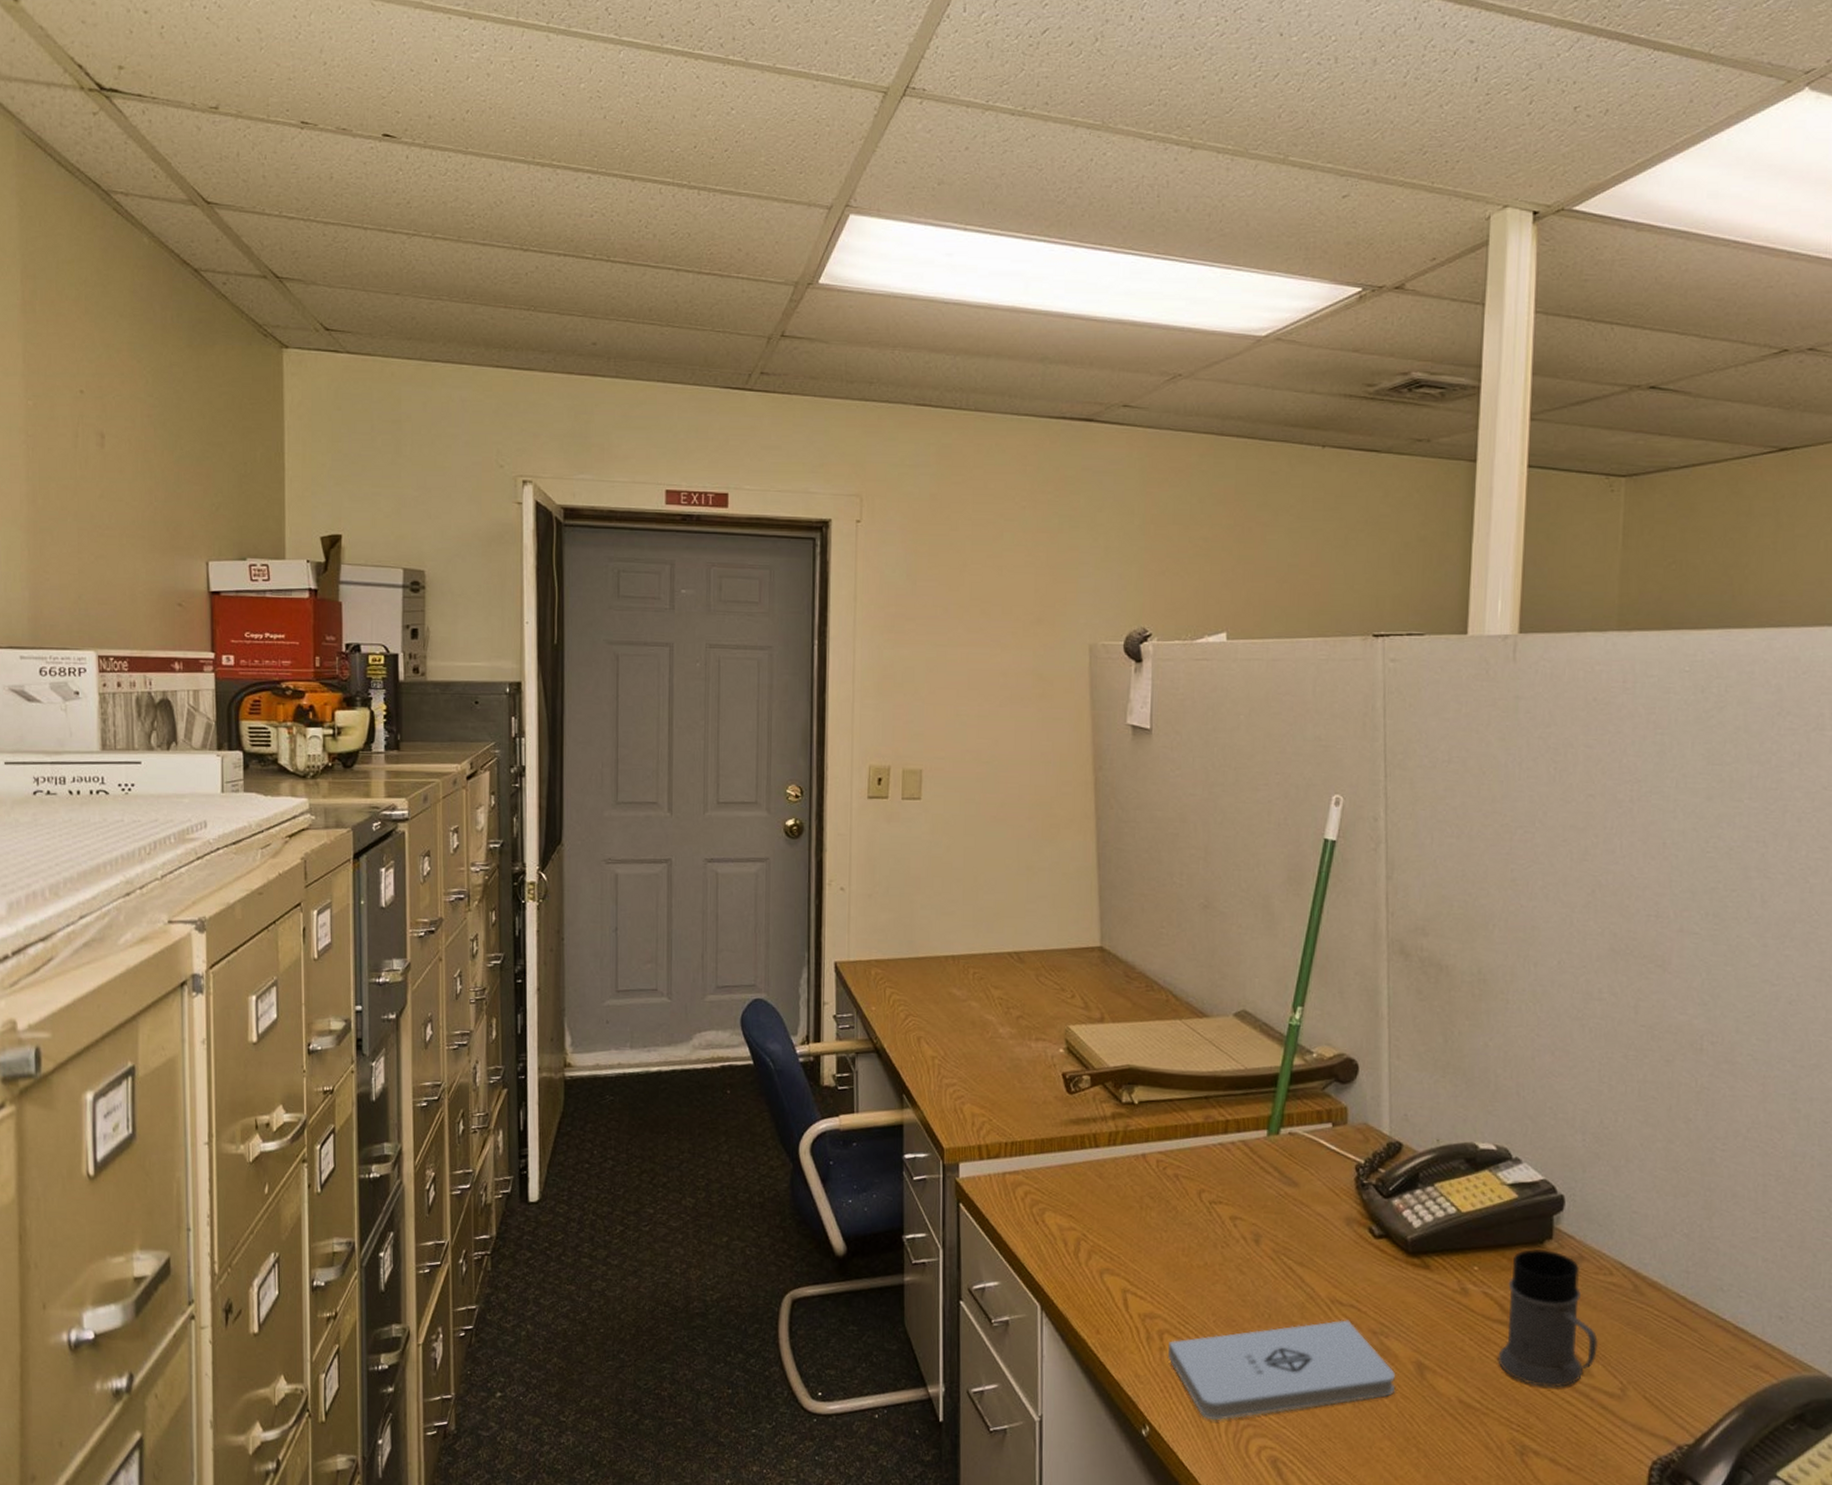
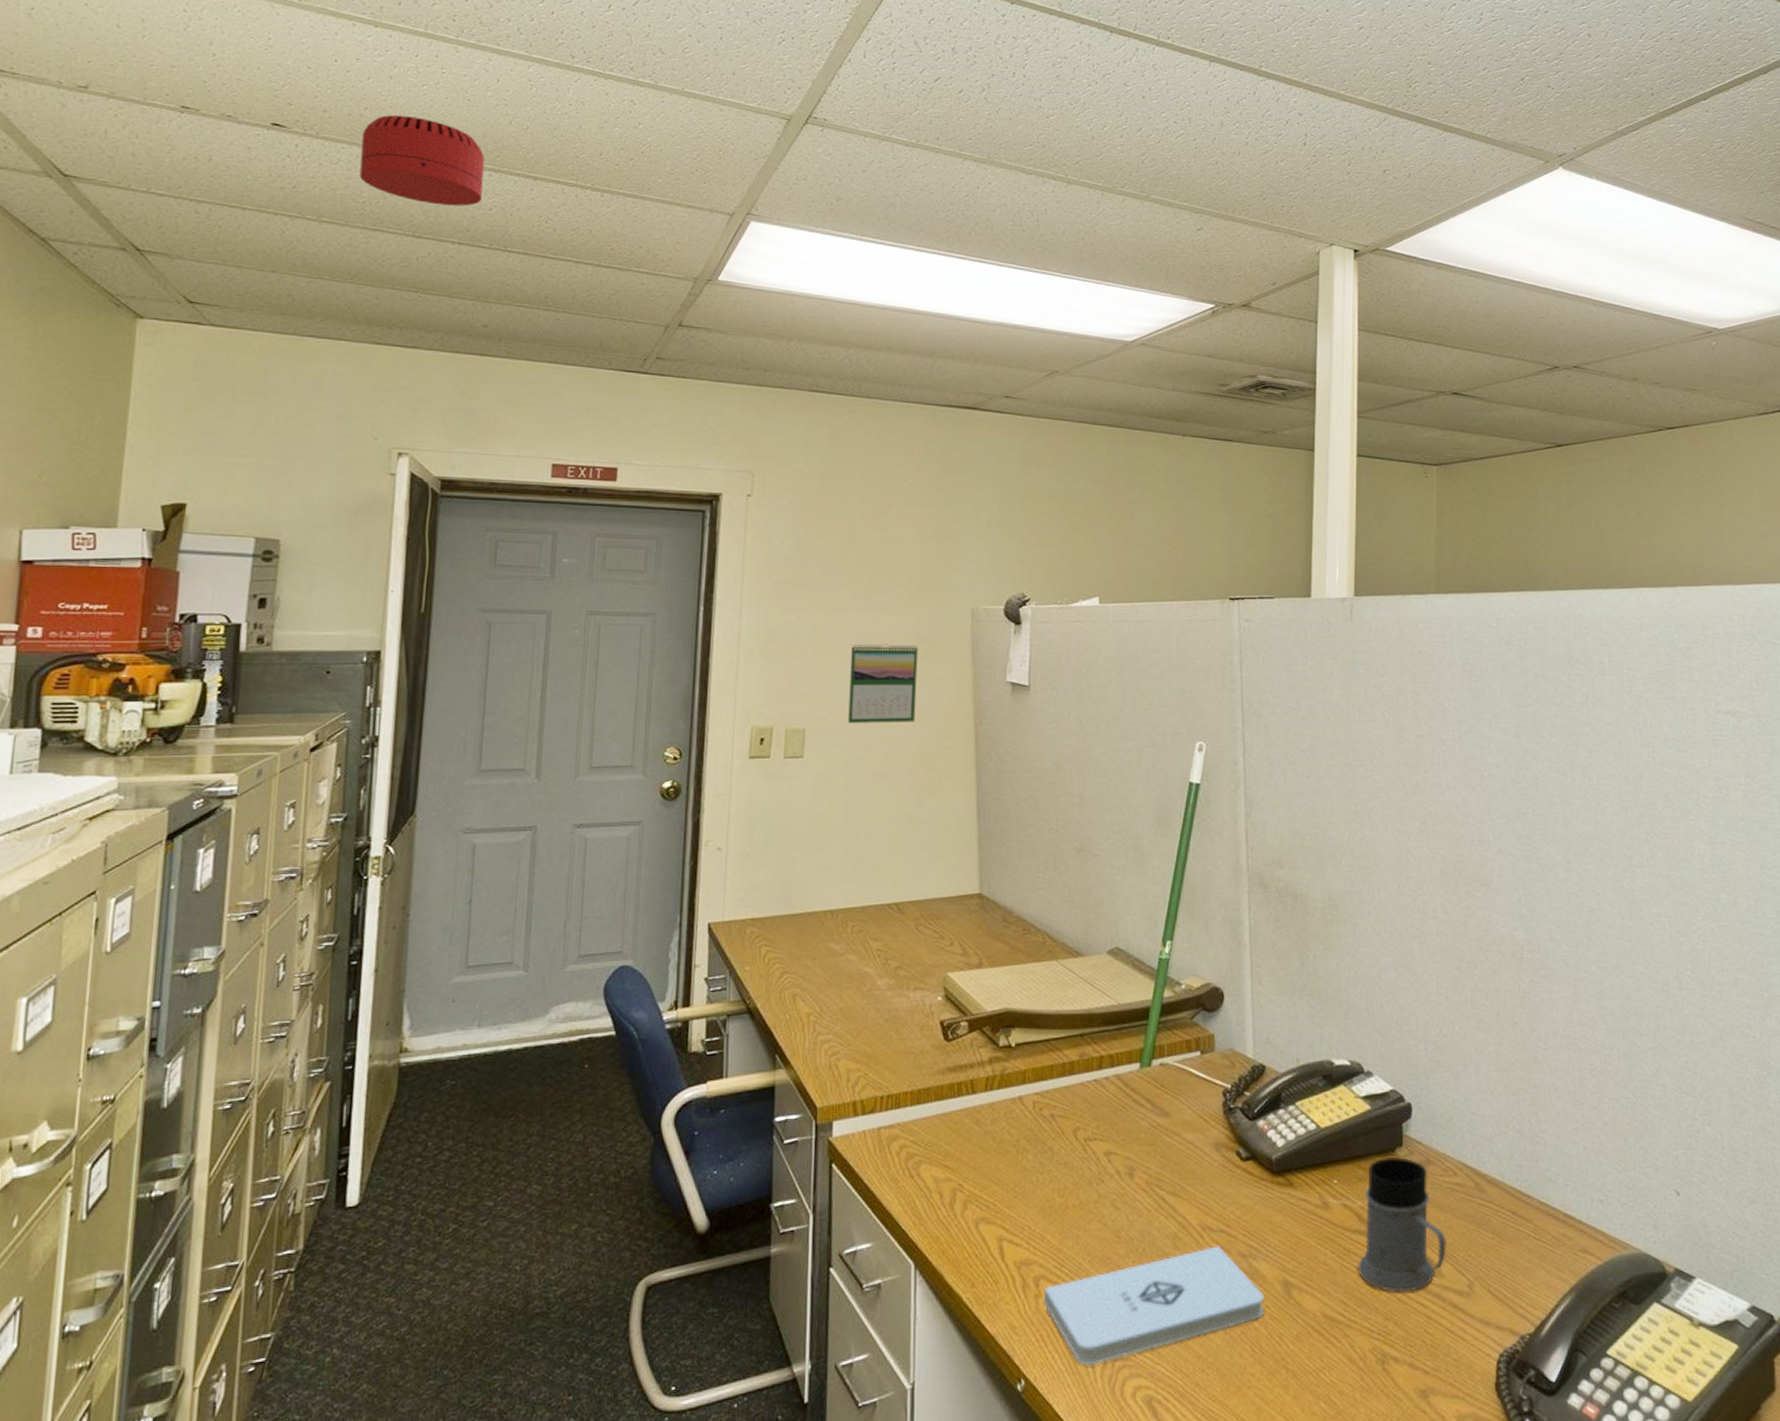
smoke detector: none [466,116,583,214] -> present [359,114,485,206]
calendar: none [964,680,1035,766] -> present [848,643,918,723]

